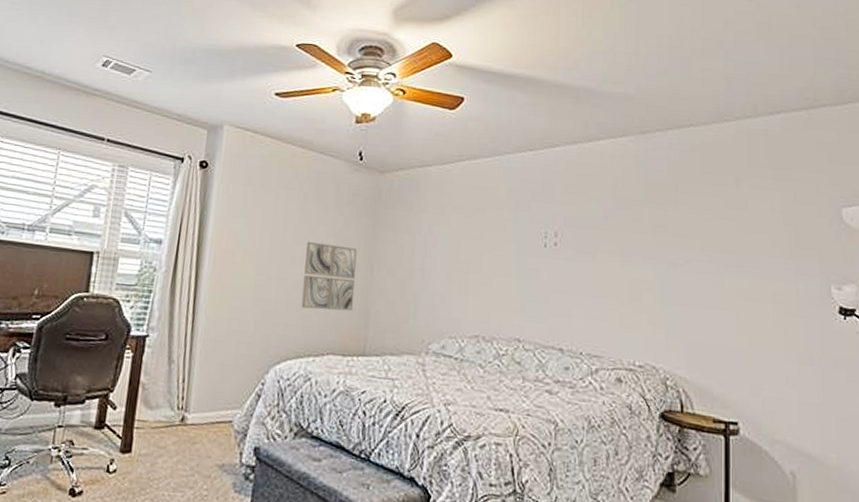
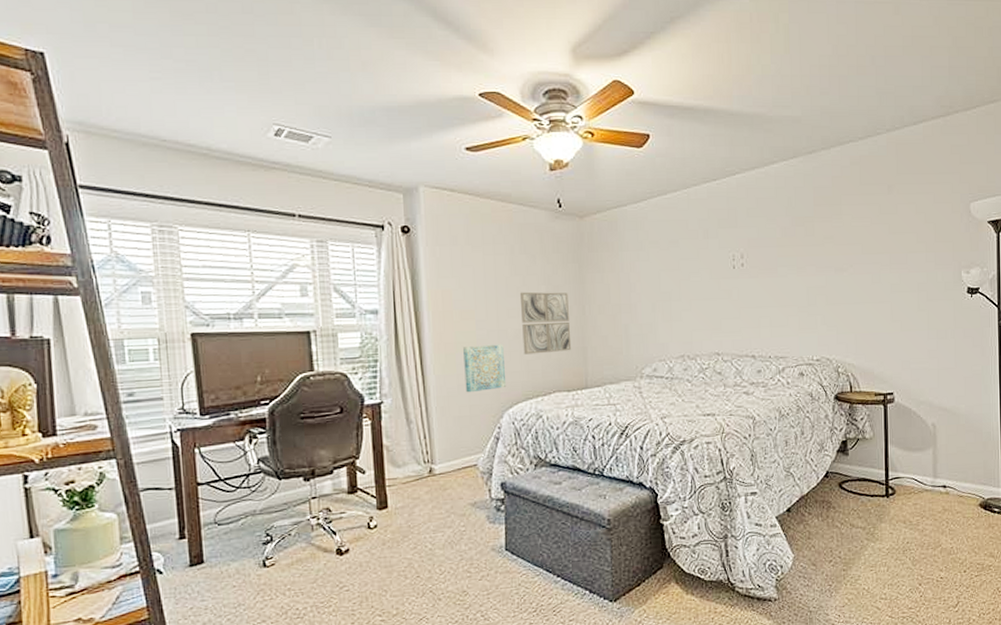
wall art: none [234,290,281,341] -> present [463,344,507,393]

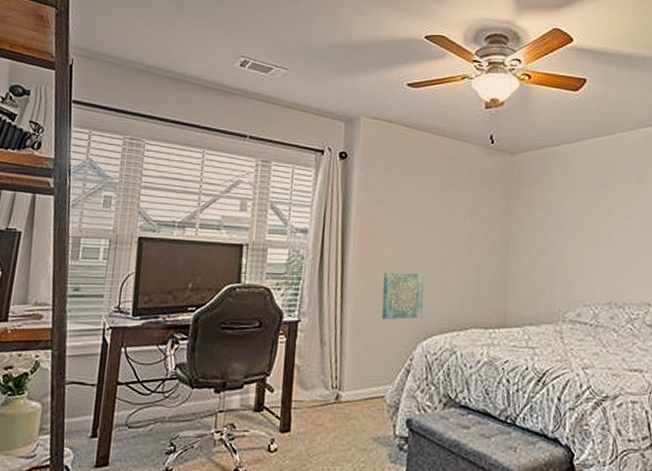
wall art: present [519,291,572,355] -> none [443,222,493,287]

